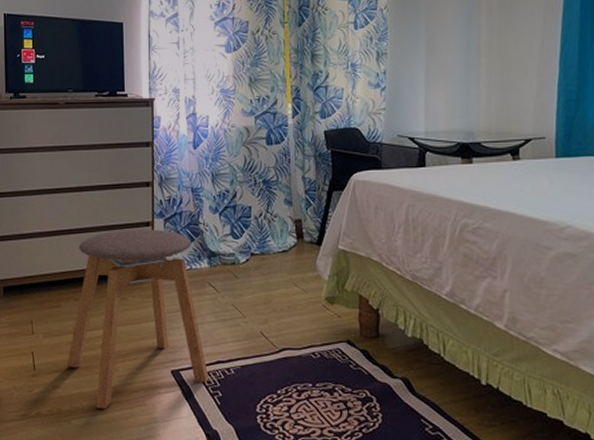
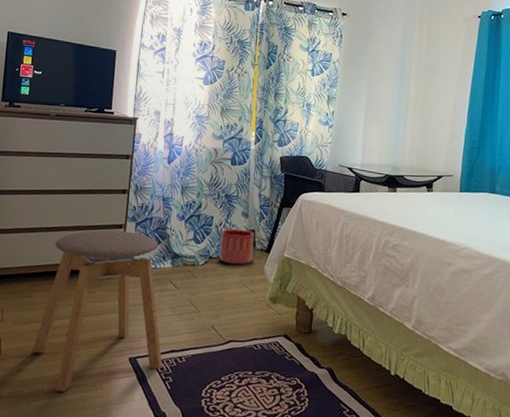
planter: none [262,219,301,261] -> present [219,228,254,265]

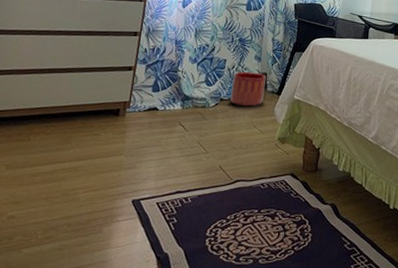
stool: present [32,230,163,392] -> none [26,72,169,237]

